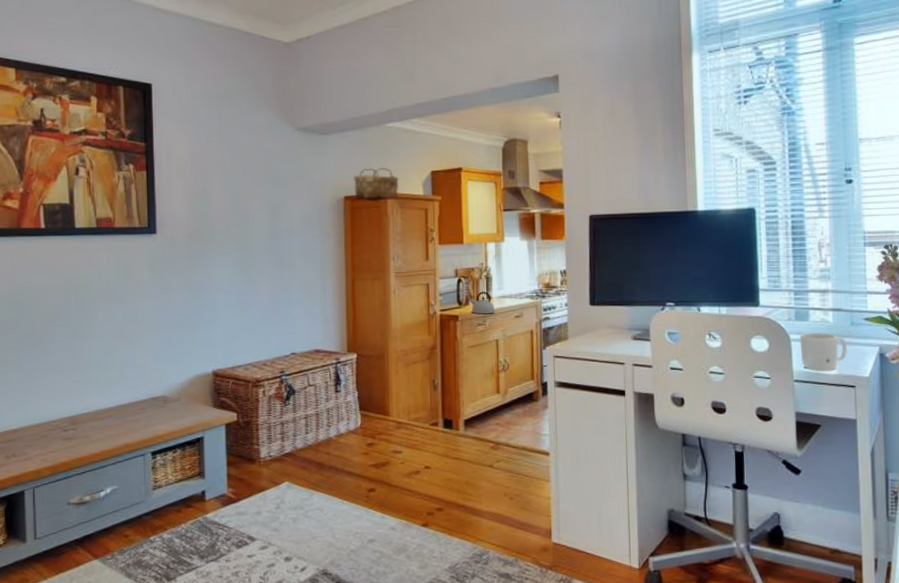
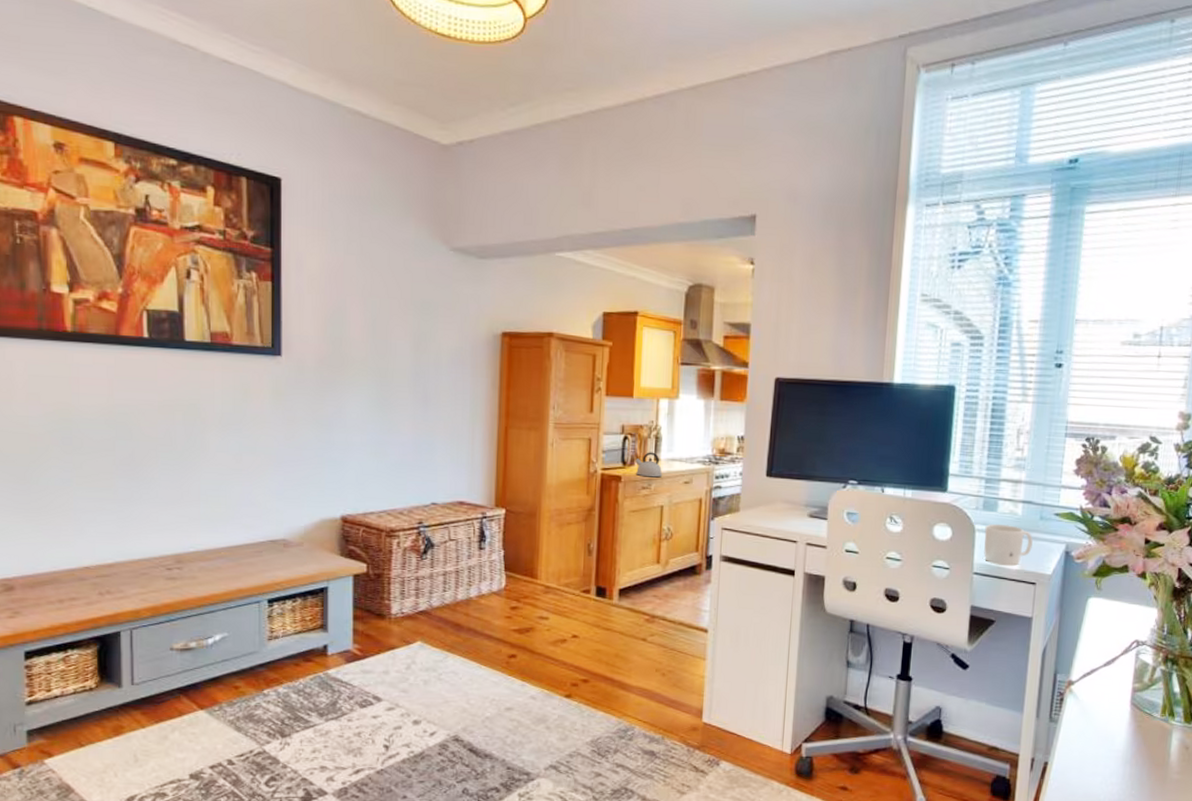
woven basket: present [354,167,399,202] -> none [514,301,566,342]

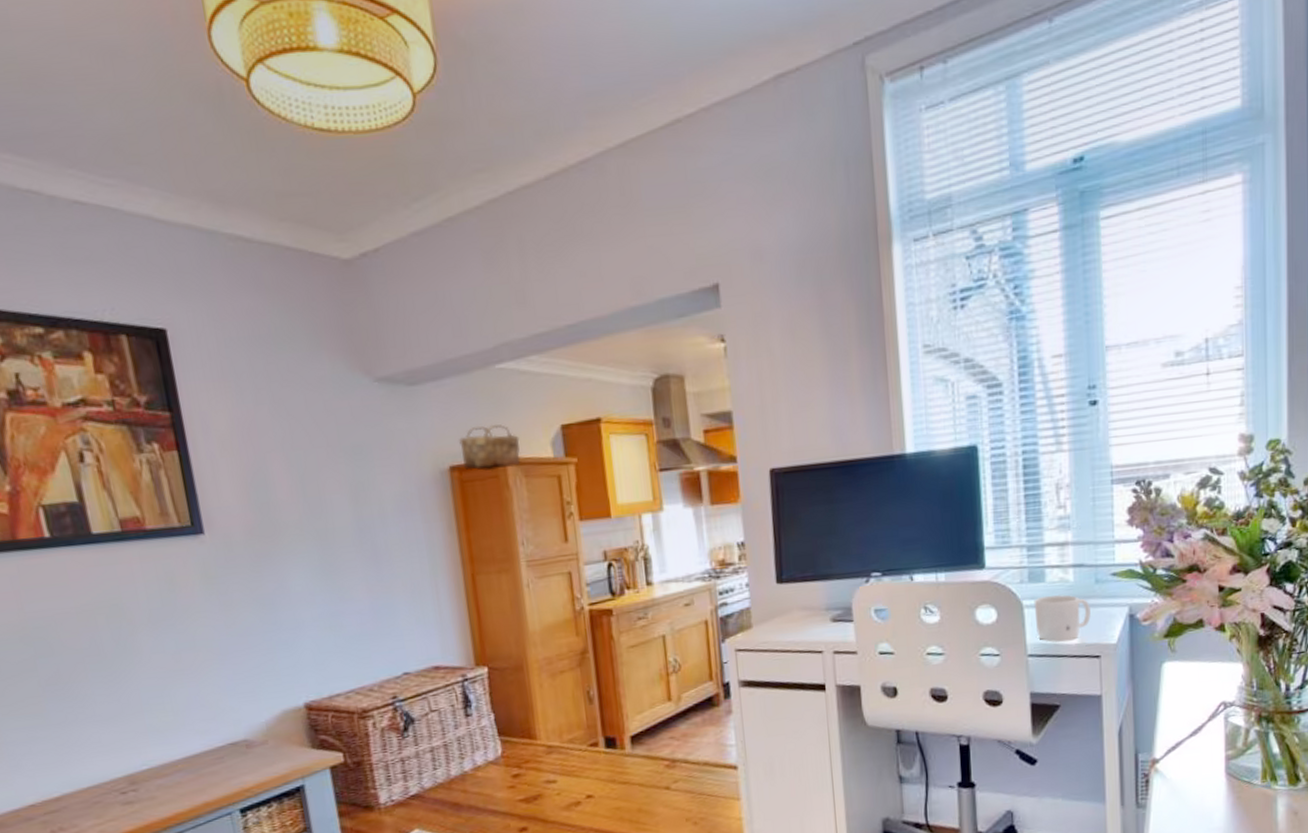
woven basket: none [514,301,566,342] -> present [459,424,521,471]
kettle: present [634,452,663,478] -> none [624,576,659,606]

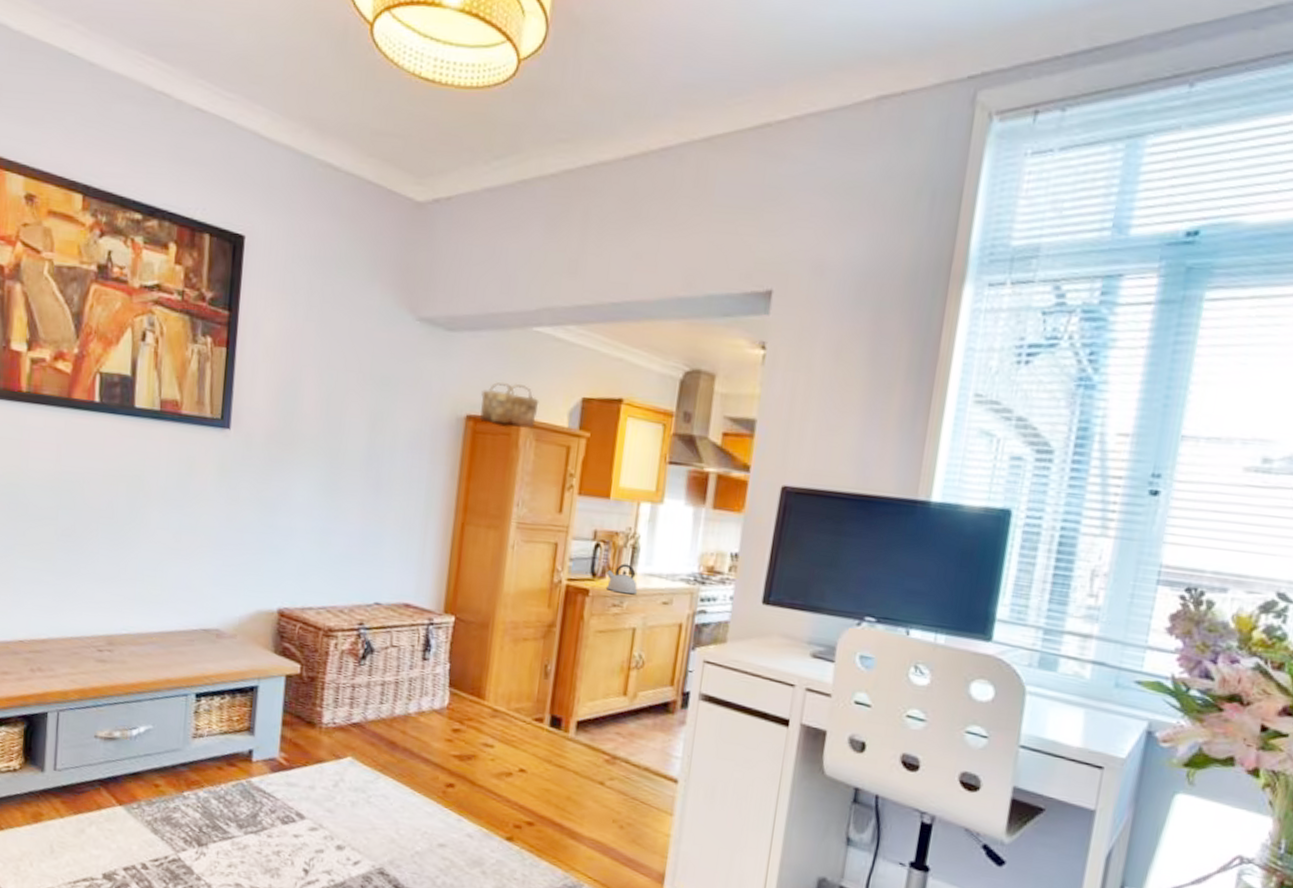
kettle: none [624,576,659,606] -> present [606,563,638,595]
mug: present [1034,594,1091,643] -> none [1035,686,1103,744]

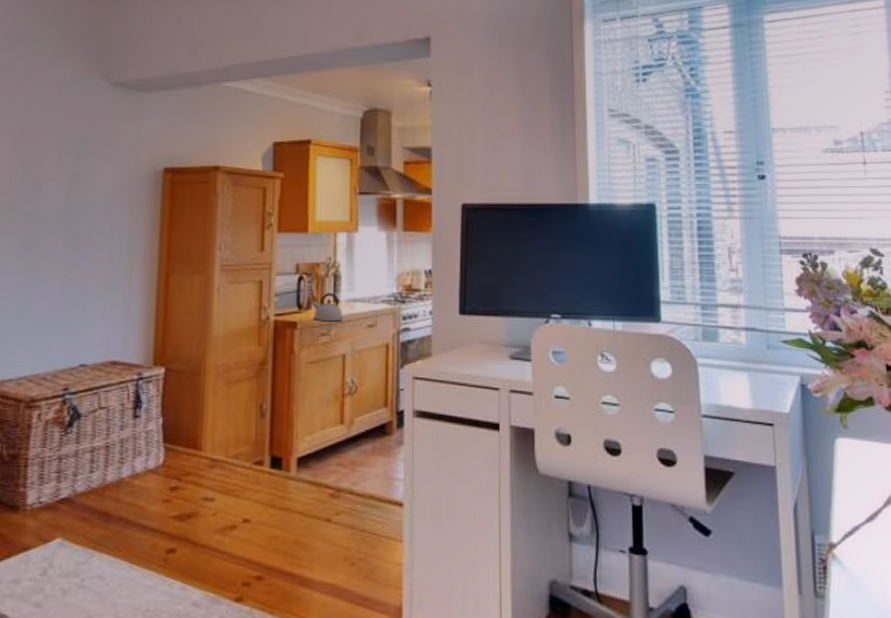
woven basket: present [480,381,539,428] -> none [177,134,233,177]

